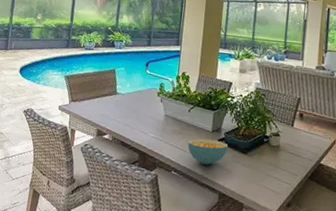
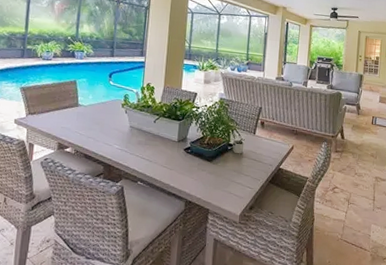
cereal bowl: present [187,138,228,165] -> none [154,148,194,174]

